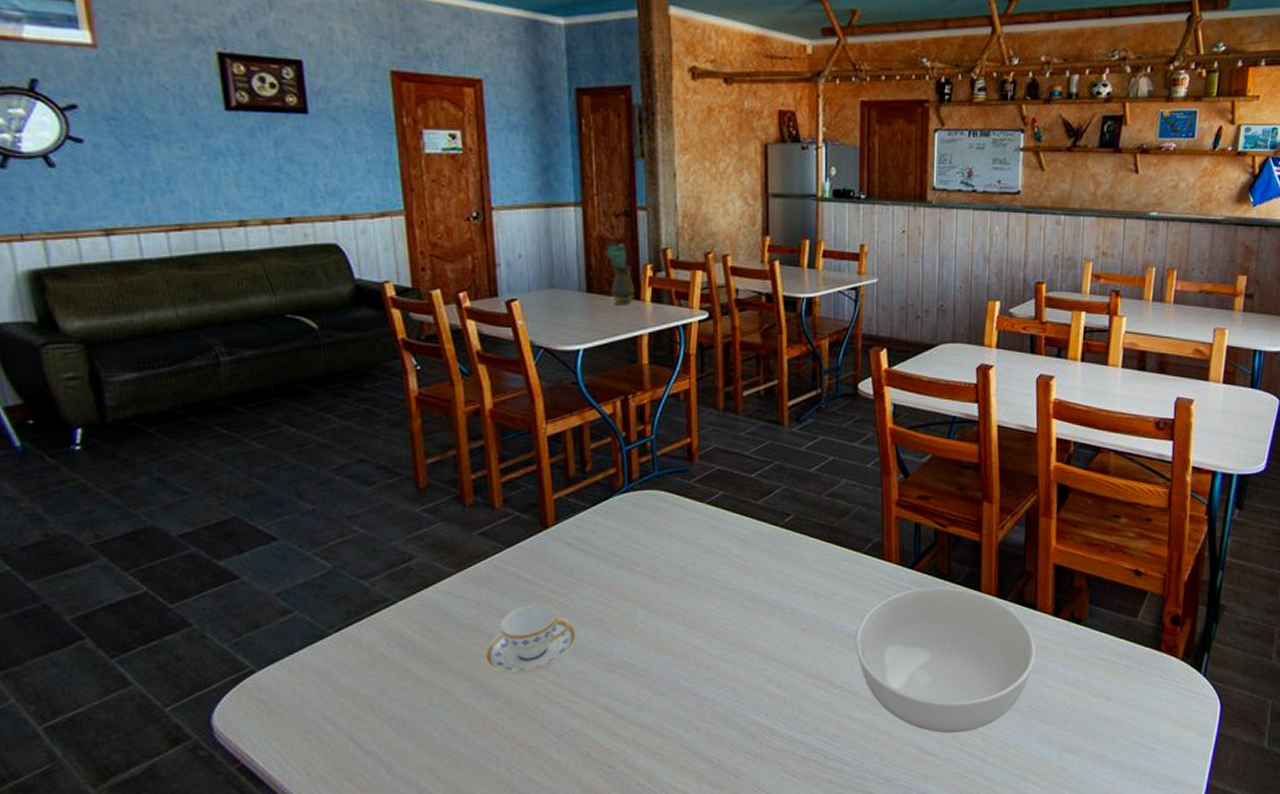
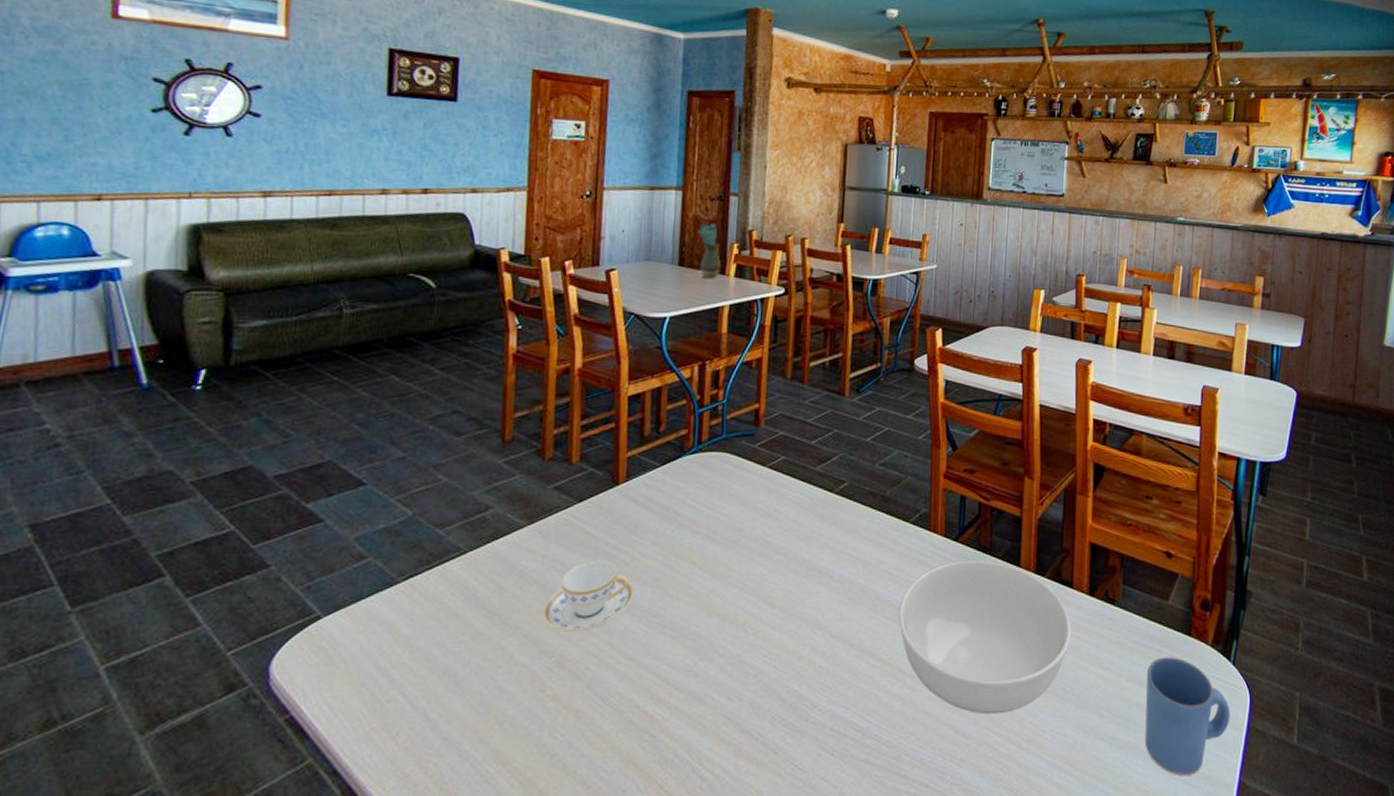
mug: none [1112,671,1200,781] -> present [1145,657,1231,776]

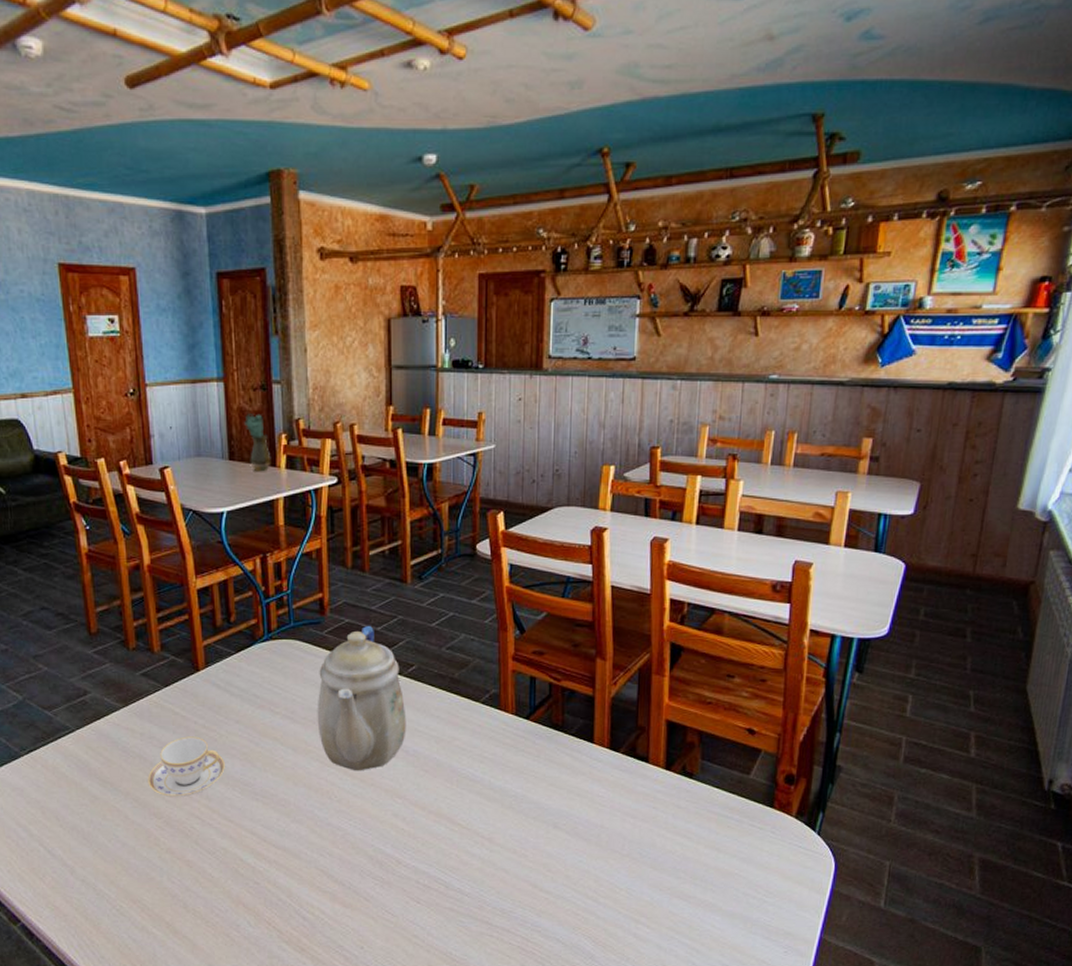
teapot: none [739,438,834,599] -> present [317,625,406,771]
bowl: present [898,560,1072,715] -> none [473,737,648,873]
mug: present [1145,657,1231,776] -> none [723,826,814,931]

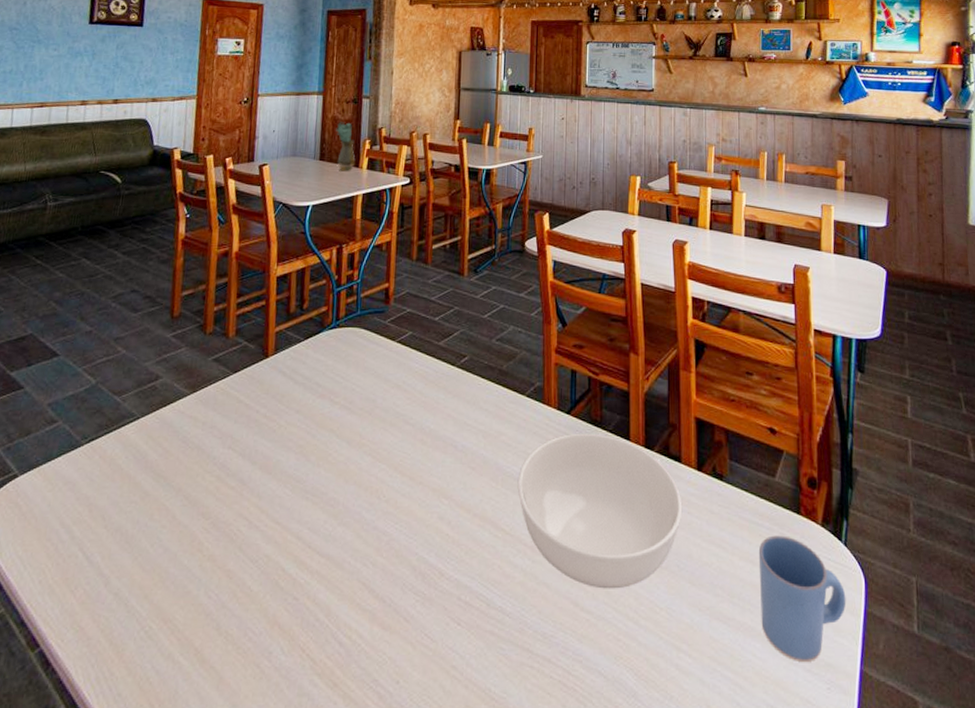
teacup: present [148,736,225,797] -> none [201,426,280,494]
teapot: present [317,625,406,771] -> none [373,315,457,468]
bowl: none [473,737,648,873] -> present [517,433,683,589]
mug: none [723,826,814,931] -> present [758,535,846,661]

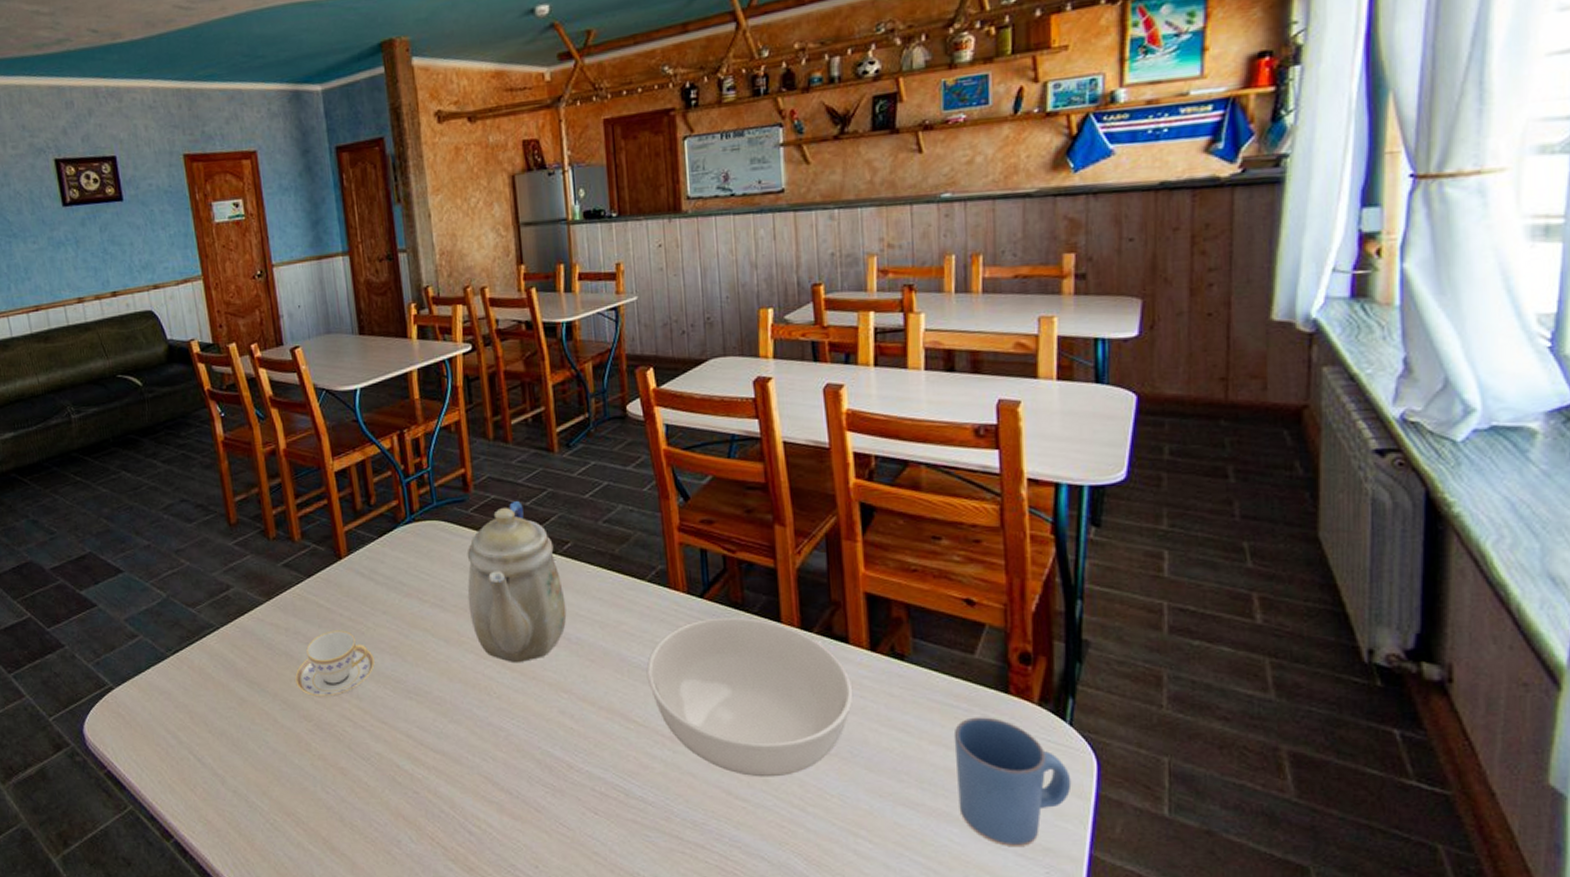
teacup: none [201,426,280,494] -> present [295,630,375,697]
vase: present [336,121,356,172] -> none [372,284,403,345]
teapot: none [373,315,457,468] -> present [467,500,567,664]

